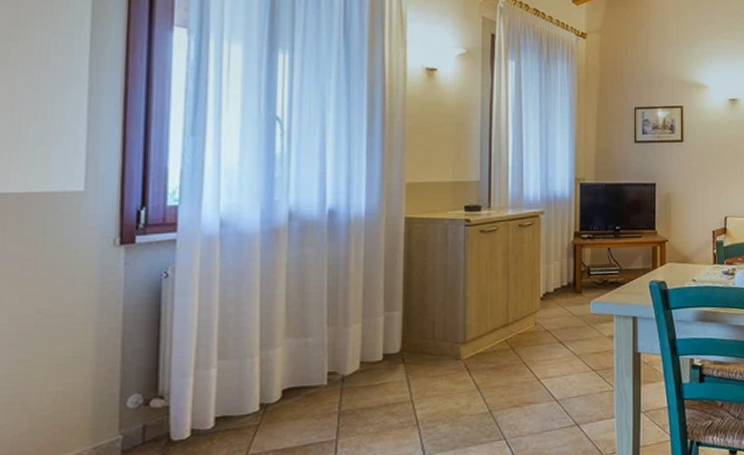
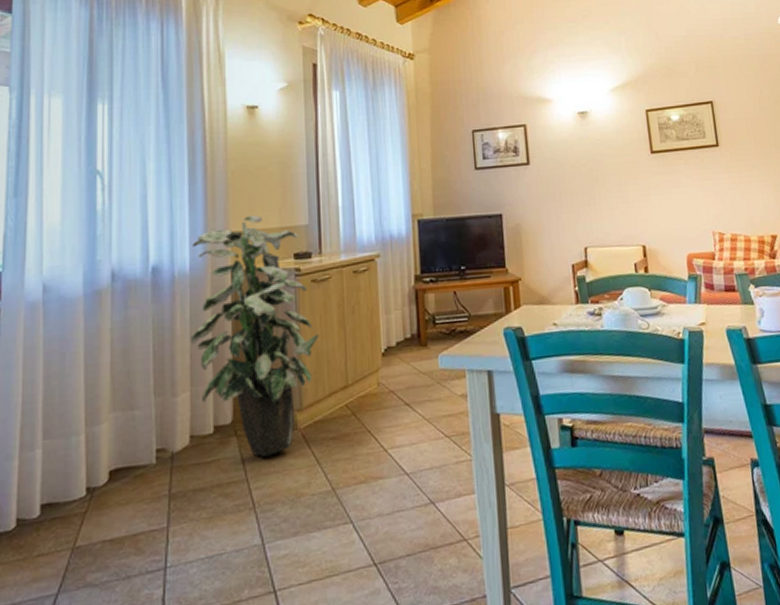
indoor plant: none [363,169,484,382] -> present [190,215,319,457]

